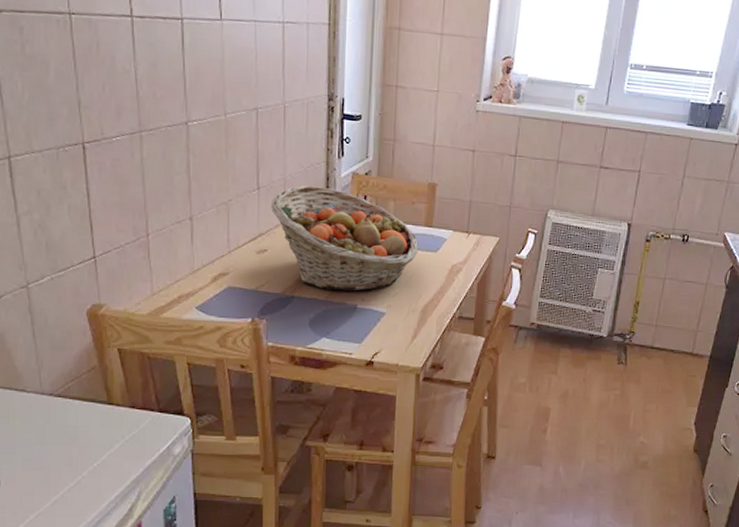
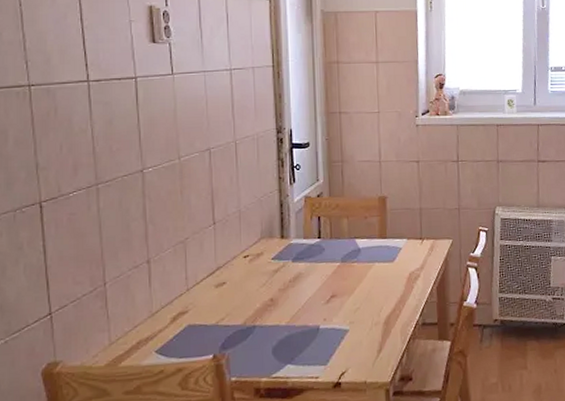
fruit basket: present [271,185,419,292] -> none [228,213,375,315]

